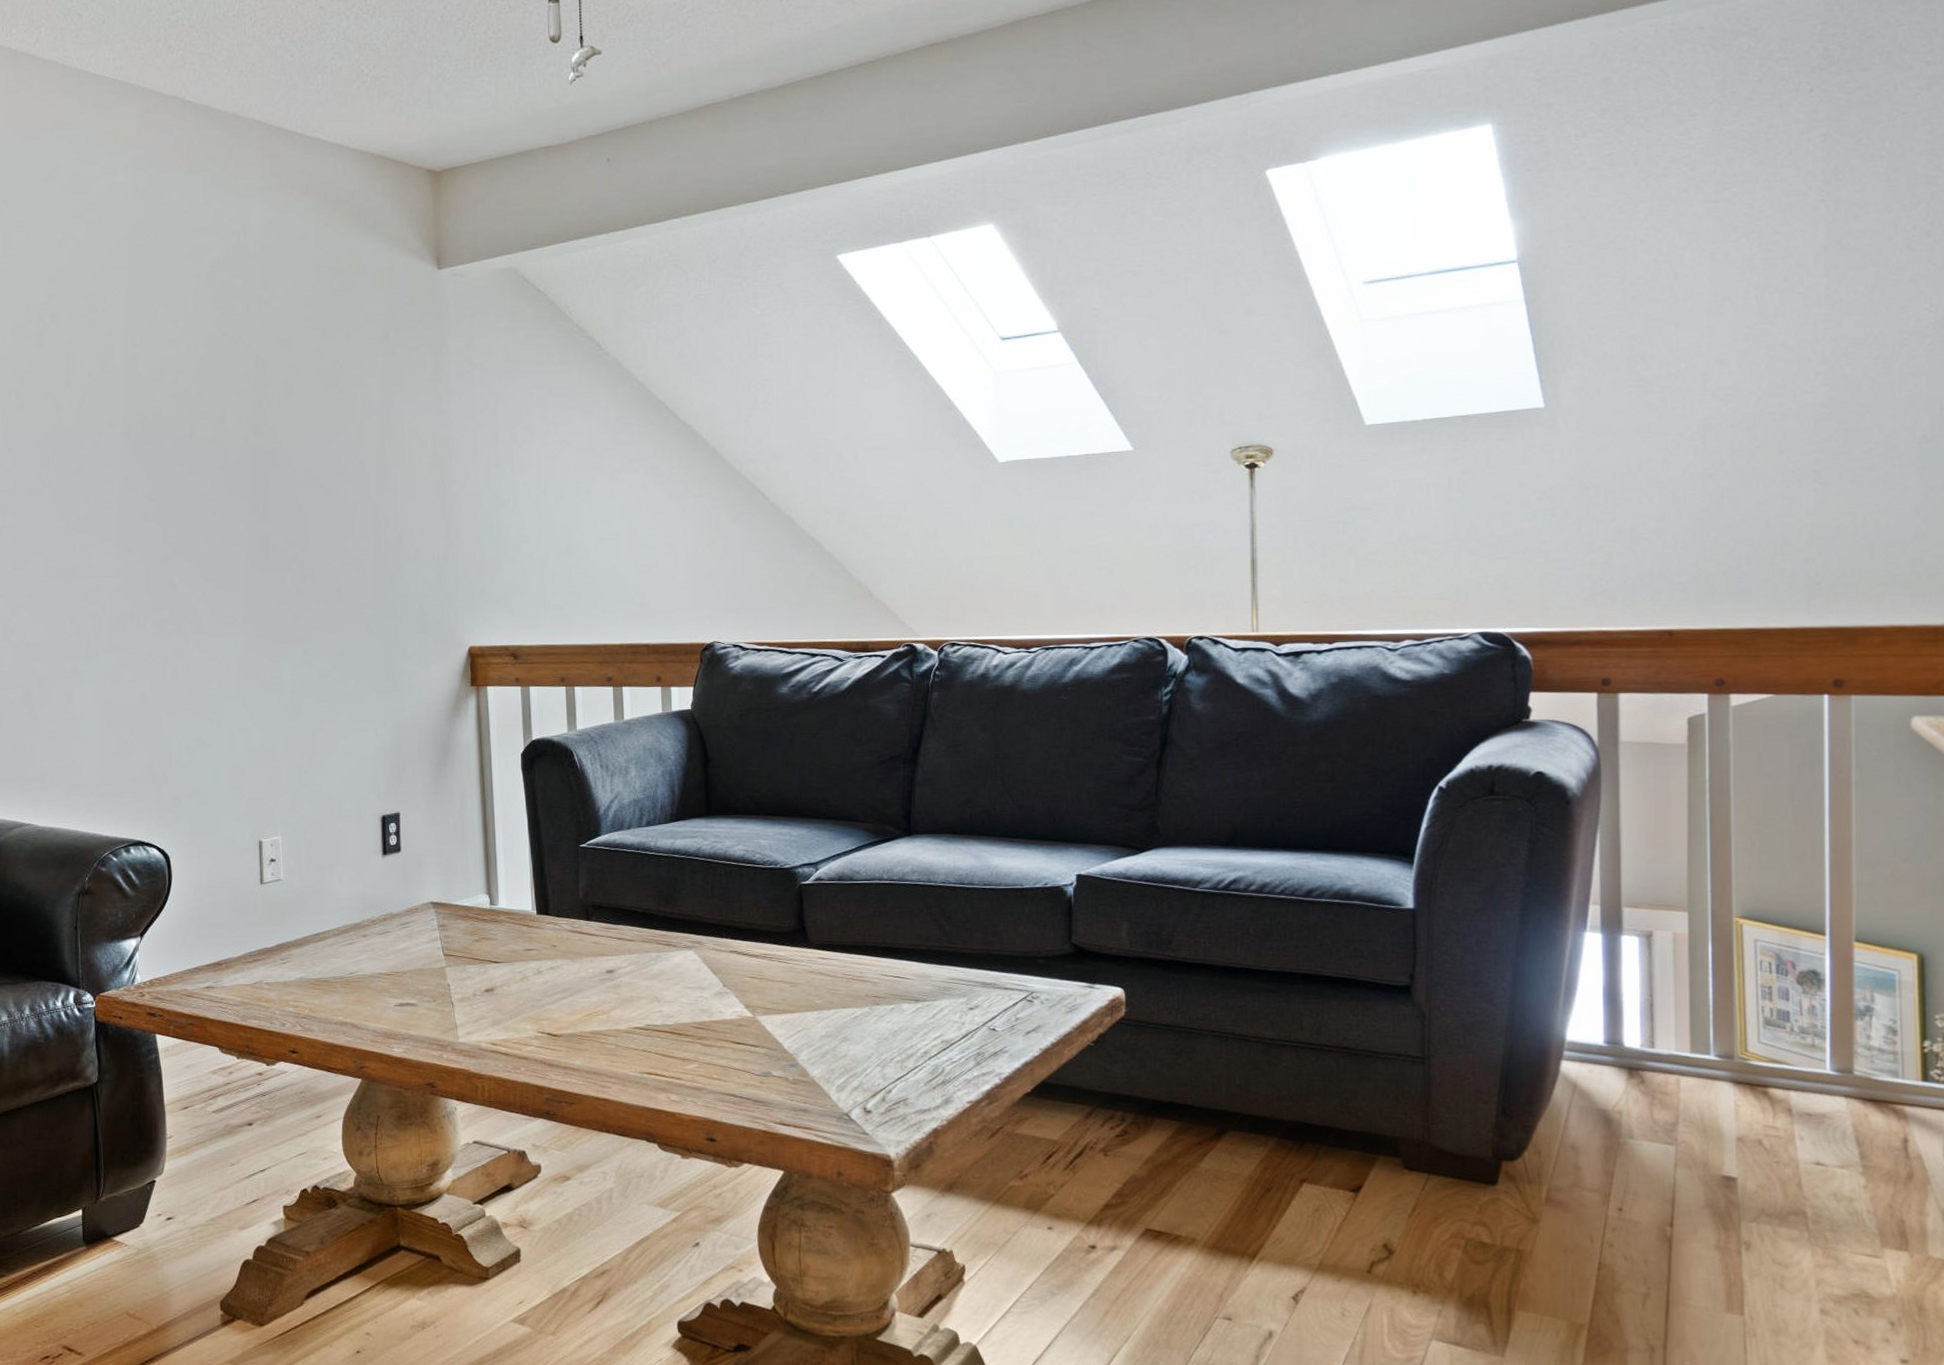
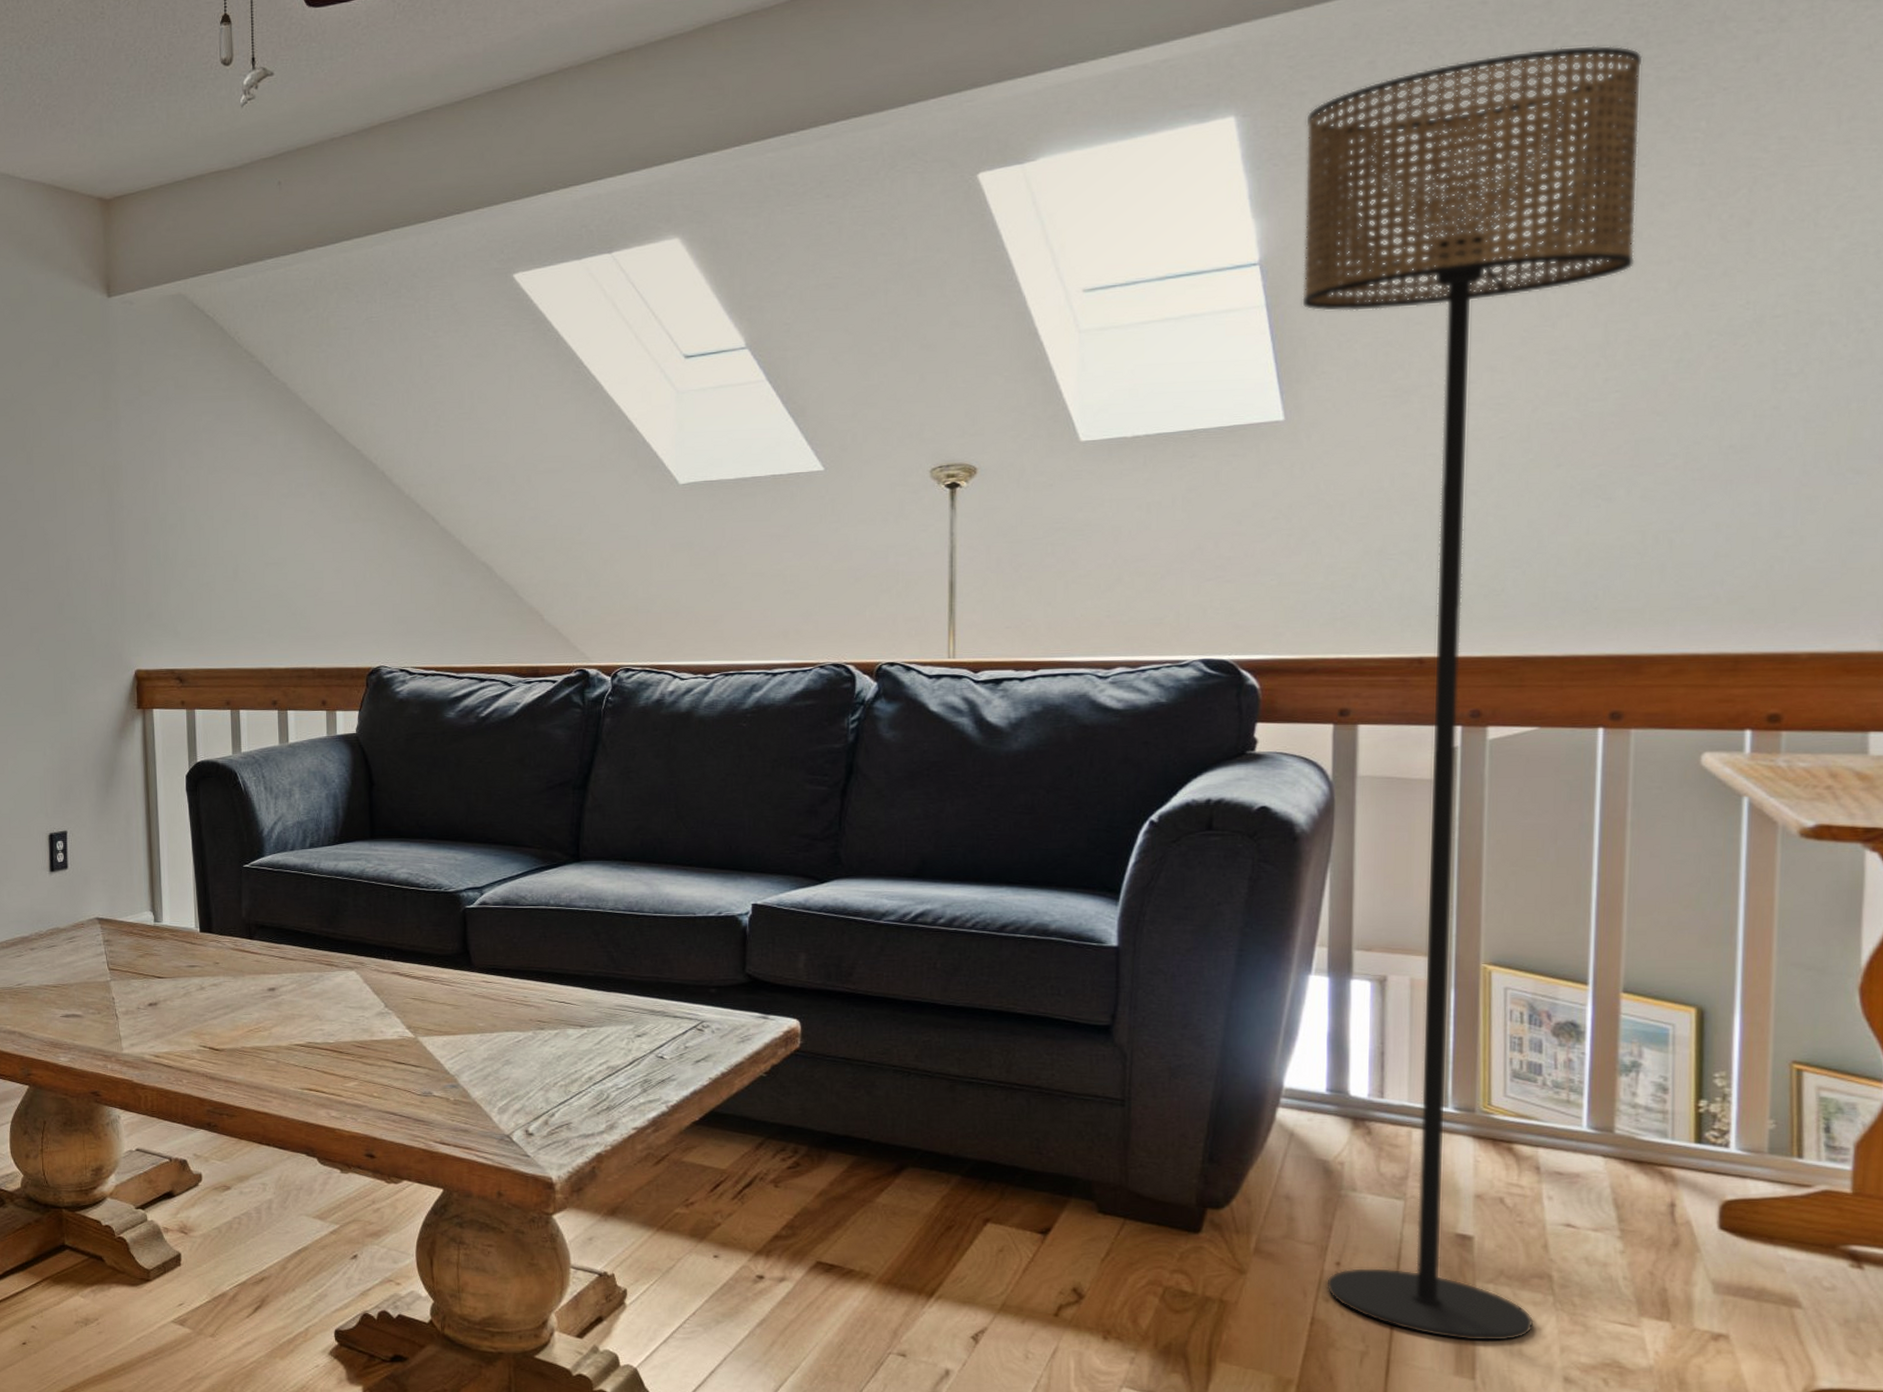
floor lamp: none [1553,70,1836,1279] -> present [1301,45,1643,1342]

